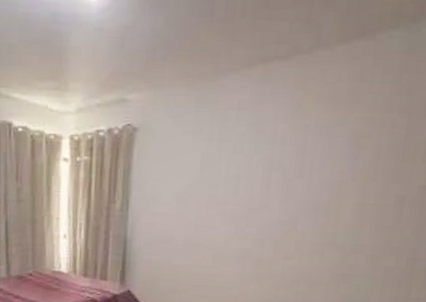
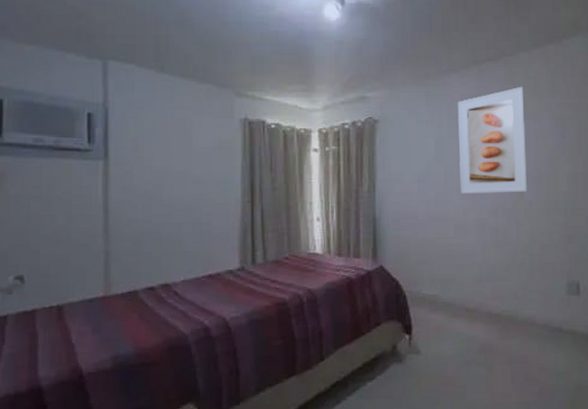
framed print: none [224,93,318,222] -> present [457,86,528,194]

